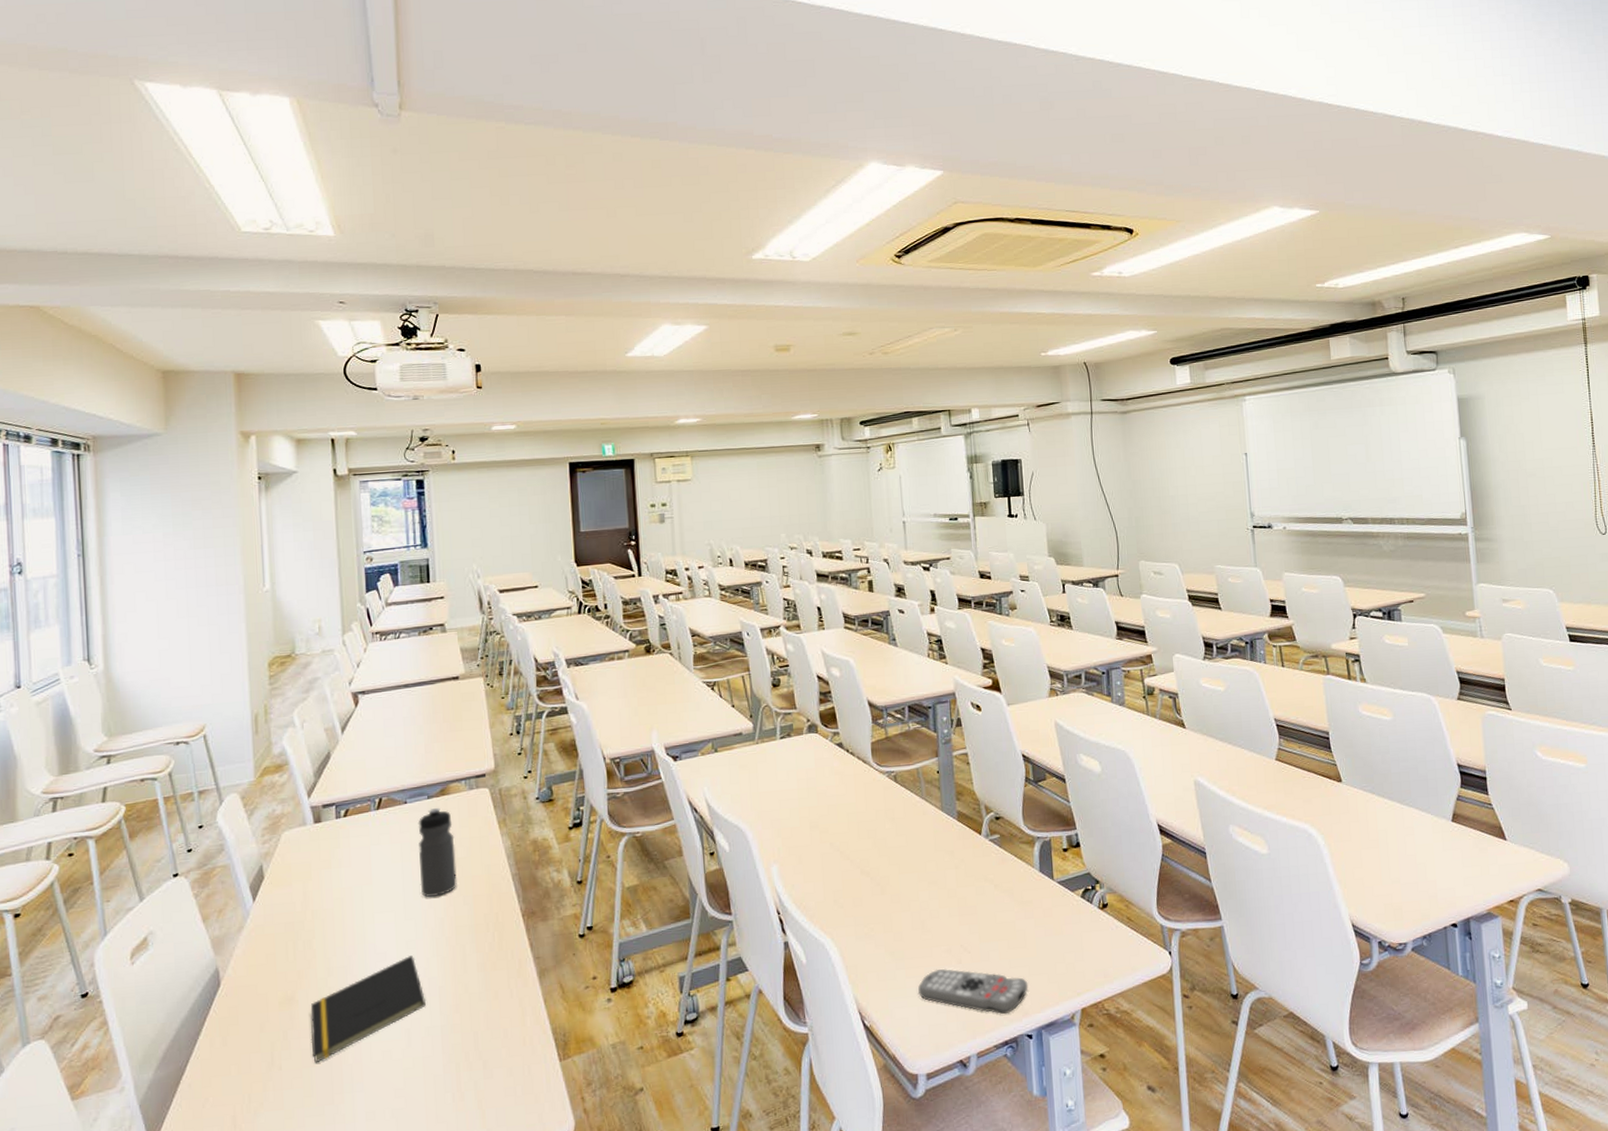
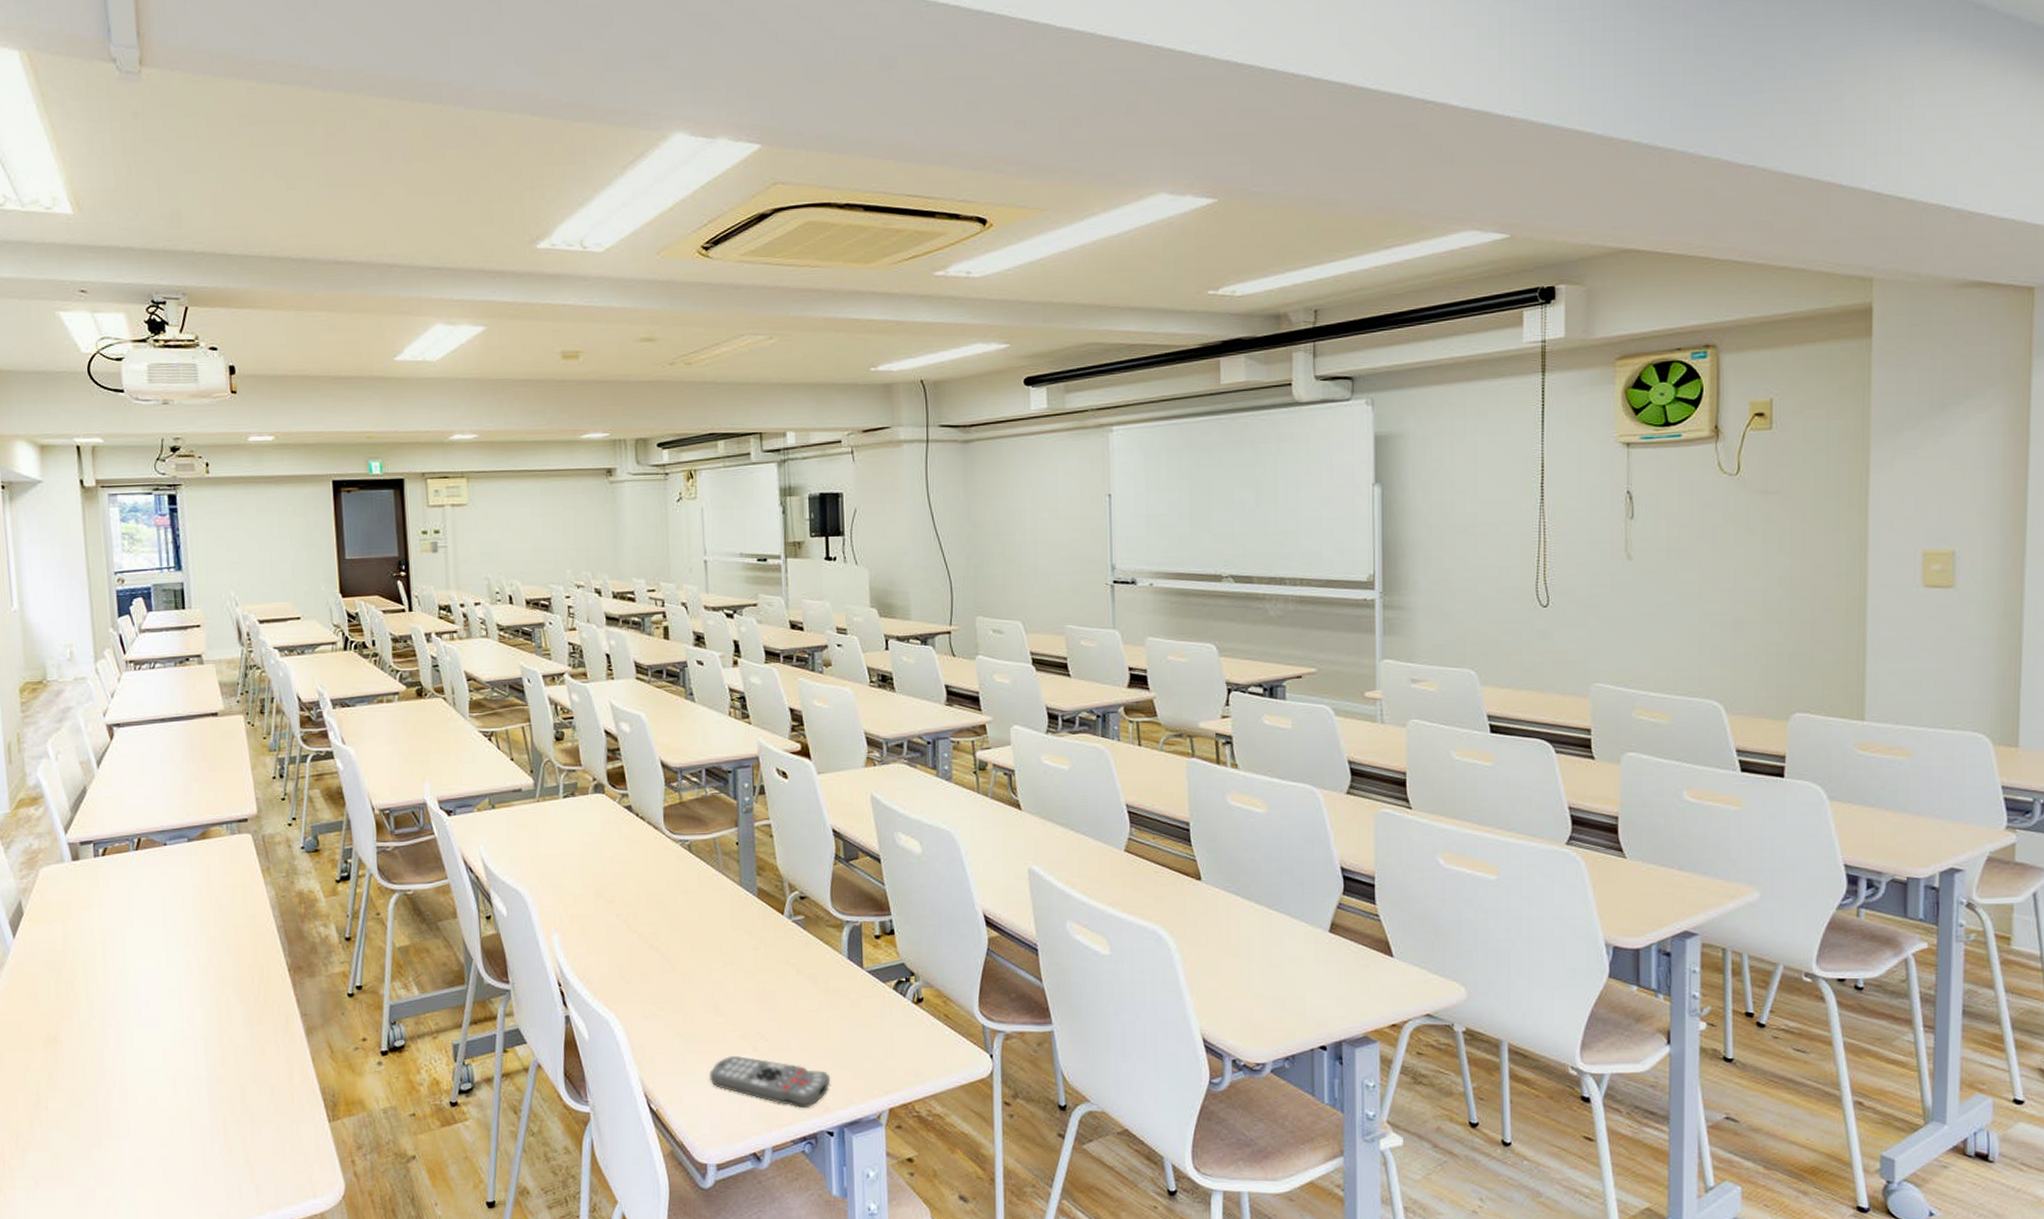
notepad: present [310,956,426,1064] -> none [74,1004,191,1106]
water bottle: present [418,807,457,897] -> none [178,851,220,944]

